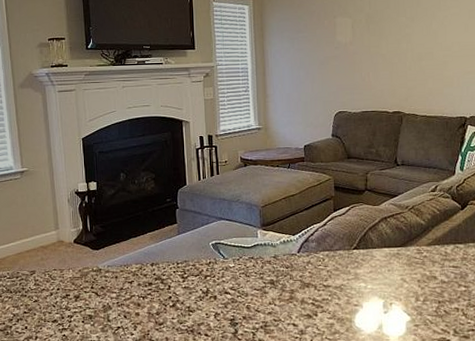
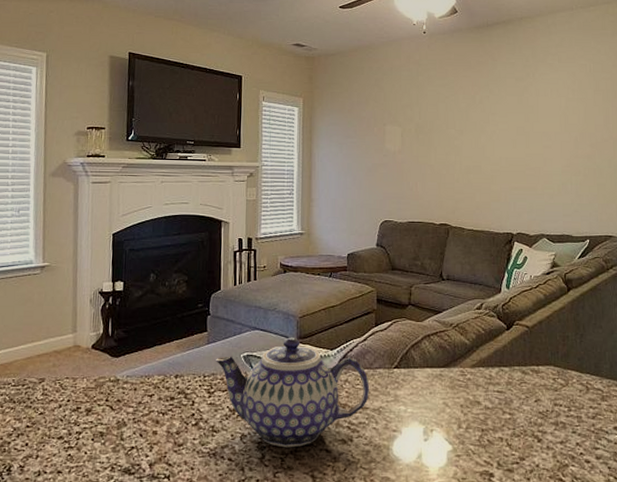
teapot: none [187,225,331,324] -> present [216,337,370,448]

